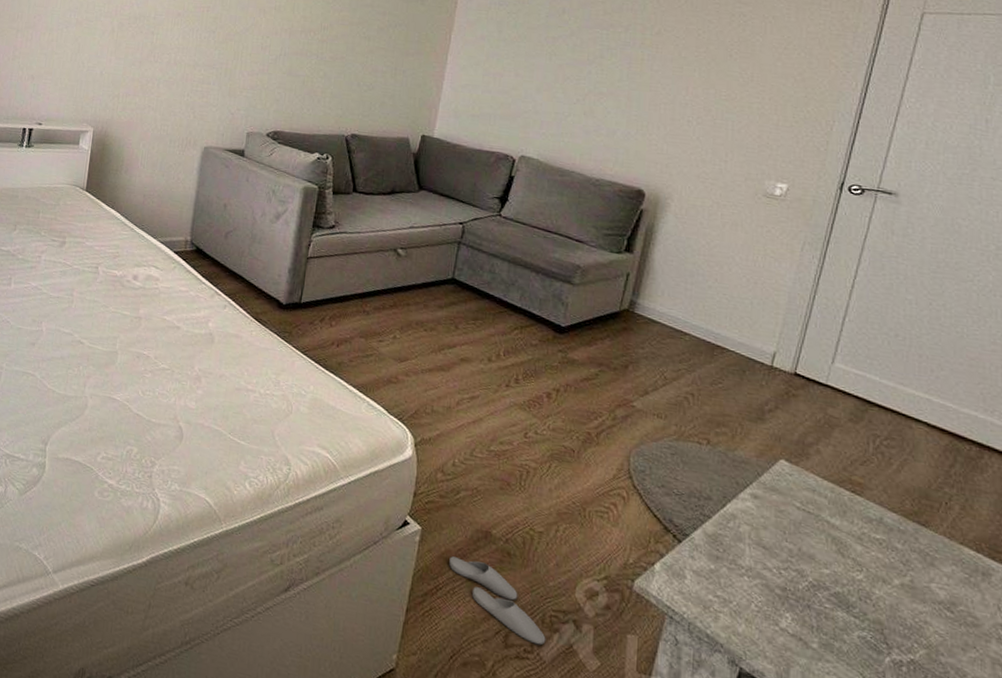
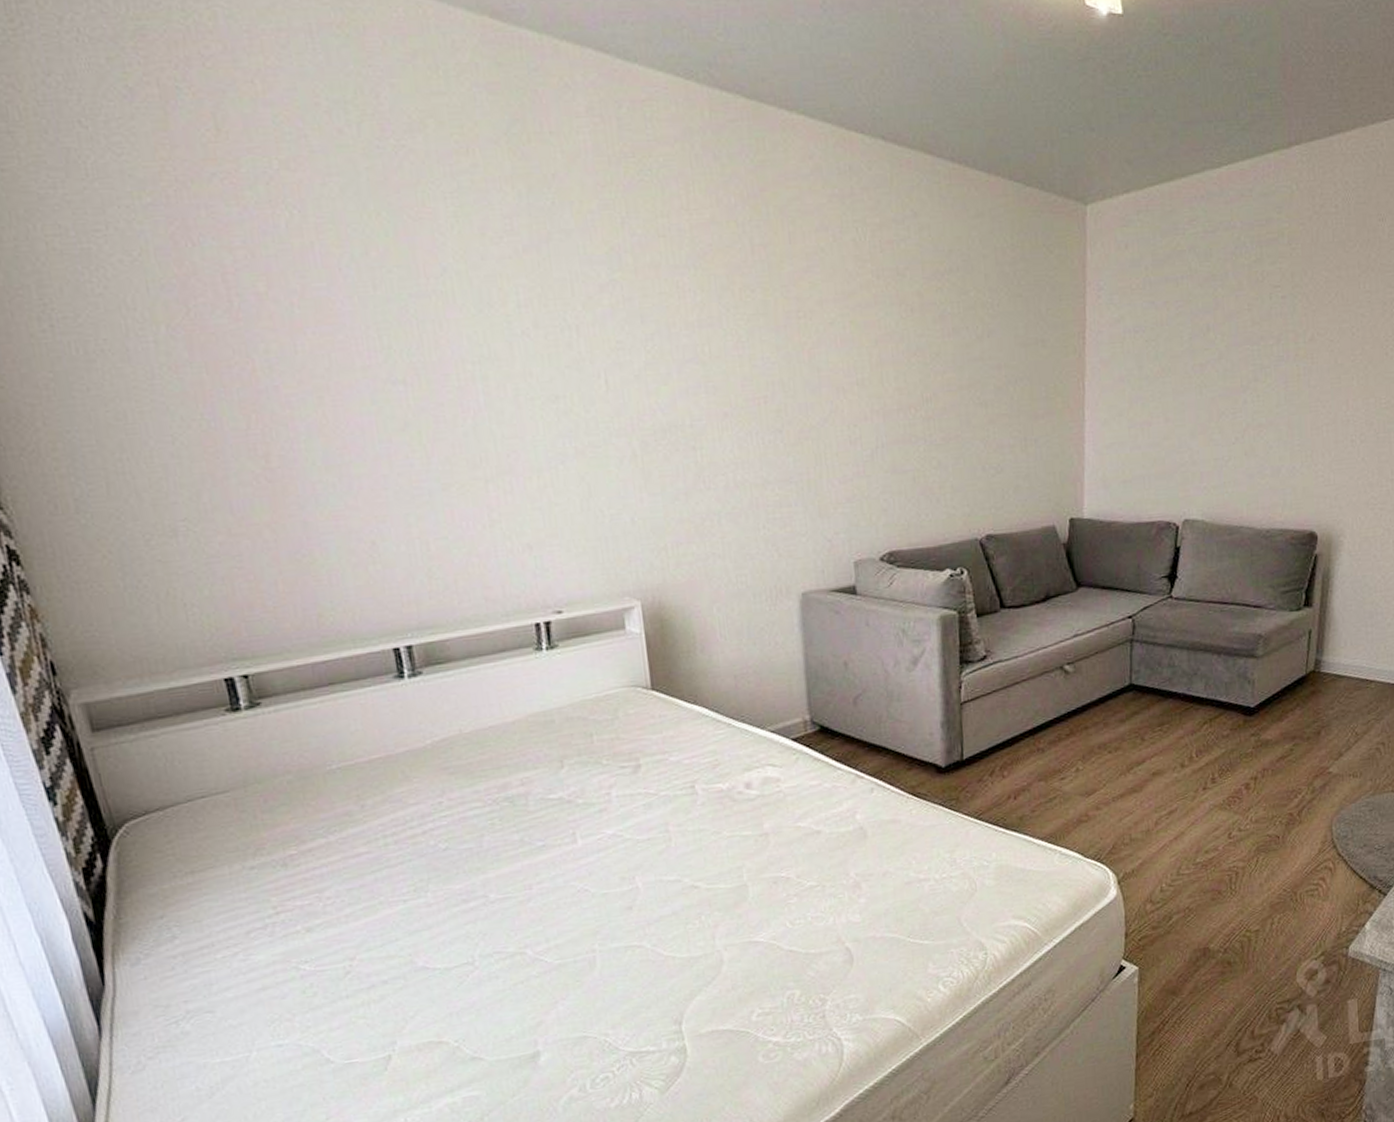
slippers: present [449,556,546,646] -> none [1171,980,1275,1043]

